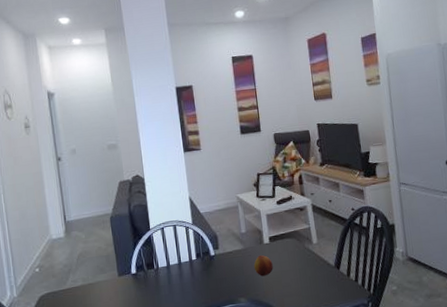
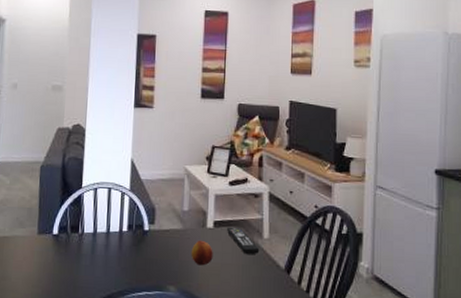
remote control: none [281,238,312,260] -> present [227,227,260,255]

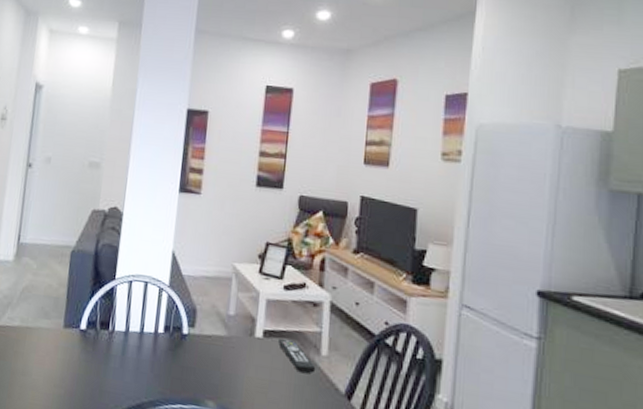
fruit: present [191,240,213,266] -> none [234,350,261,381]

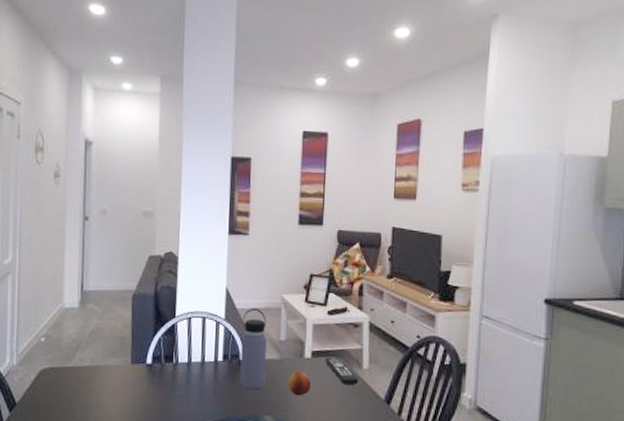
water bottle: none [180,275,215,370] -> present [239,308,267,390]
fruit: none [234,350,261,381] -> present [288,370,311,396]

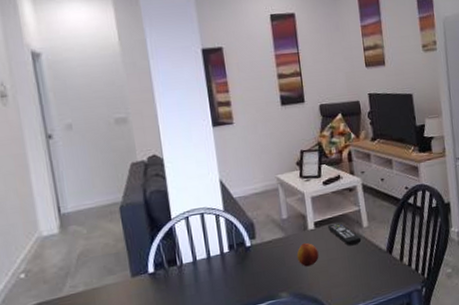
water bottle: present [239,308,267,390] -> none [241,193,275,273]

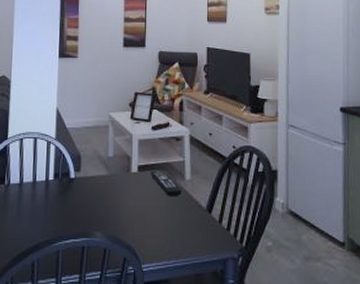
fruit: present [296,242,319,267] -> none [116,184,138,210]

